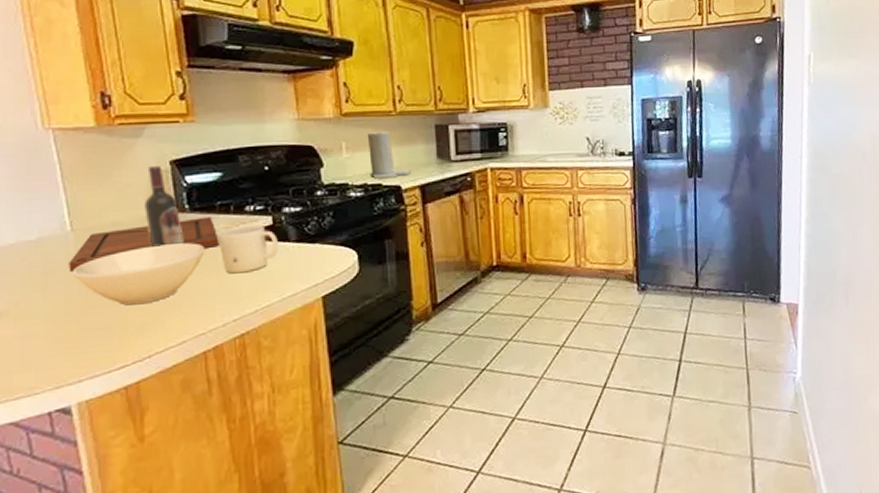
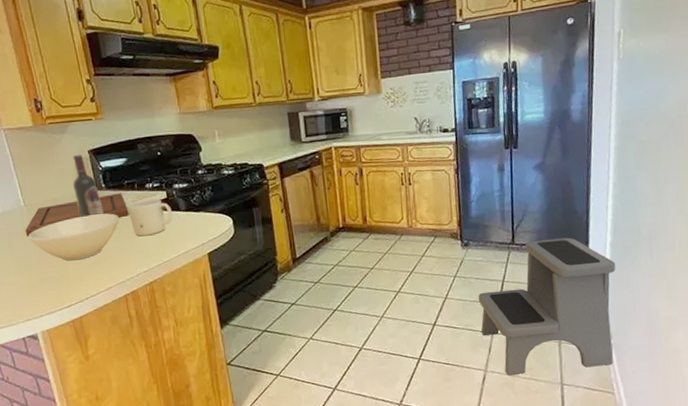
paper towel: present [367,132,411,179] -> none [234,120,270,159]
step stool: none [656,281,810,449] -> present [478,237,616,375]

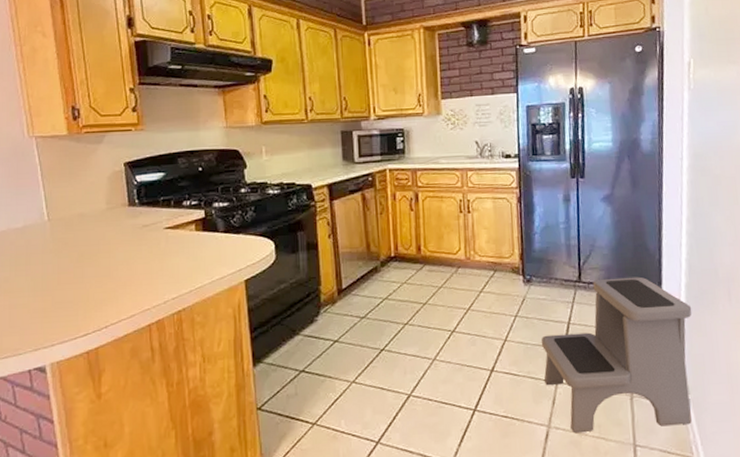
cutting board: present [25,193,129,236] -> none [46,210,162,254]
bowl: present [28,213,120,261] -> none [48,232,151,284]
wine bottle: present [72,155,104,217] -> none [104,167,134,235]
mug: present [127,198,173,237] -> none [160,217,209,259]

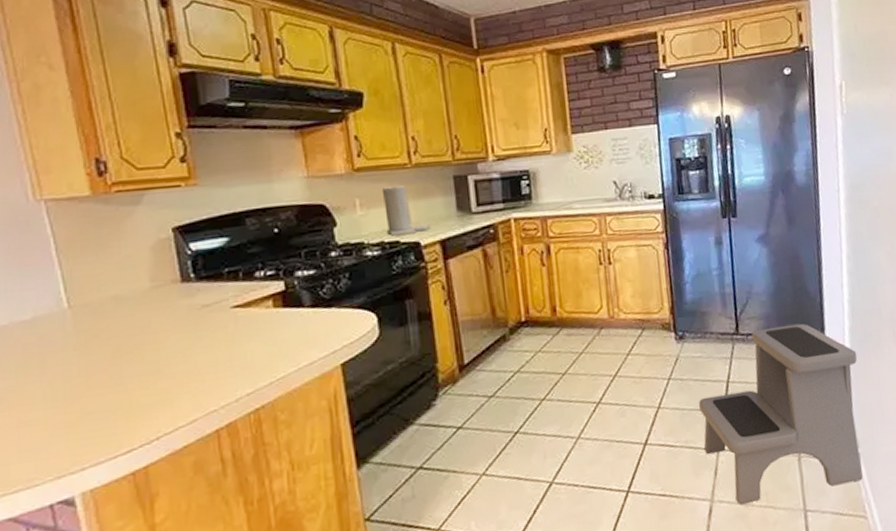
paper towel: none [283,137,320,179] -> present [381,185,430,236]

